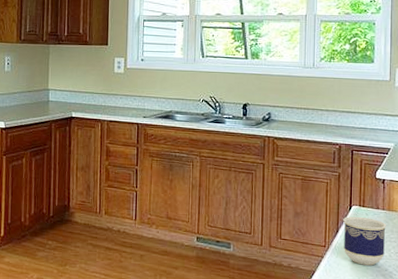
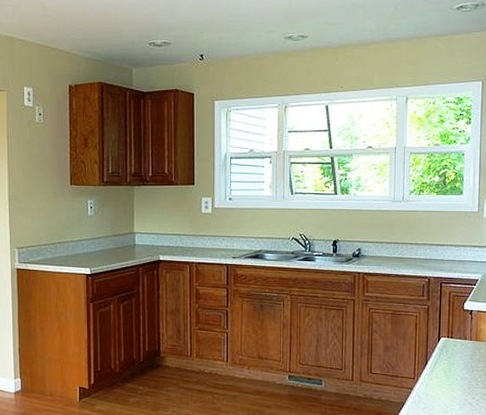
cup: present [343,216,386,266] -> none [432,347,473,395]

